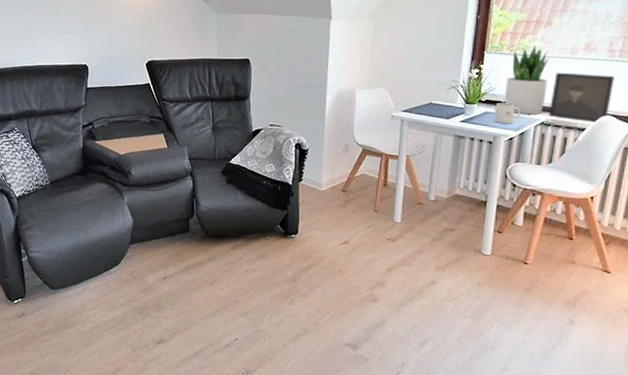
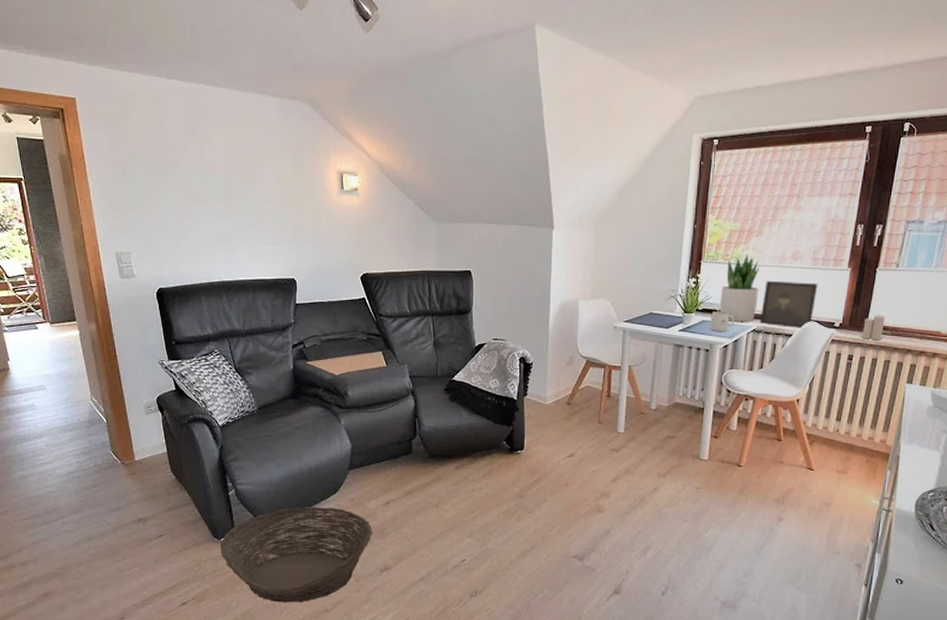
basket: none [12,276,150,367] -> present [219,506,372,603]

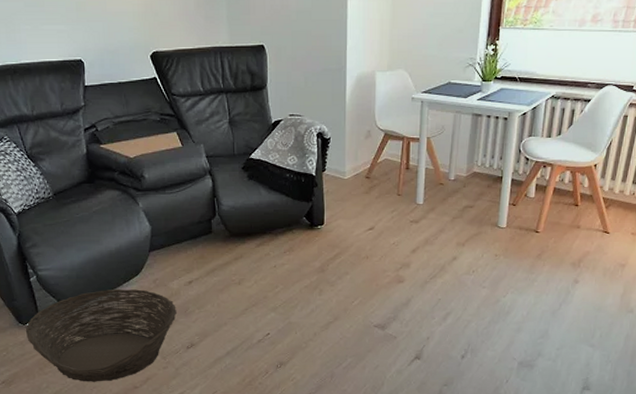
mug: present [710,311,735,332] -> none [508,78,533,100]
planter: present [720,255,760,322] -> none [519,19,560,88]
picture frame: present [759,280,818,329] -> none [558,45,618,94]

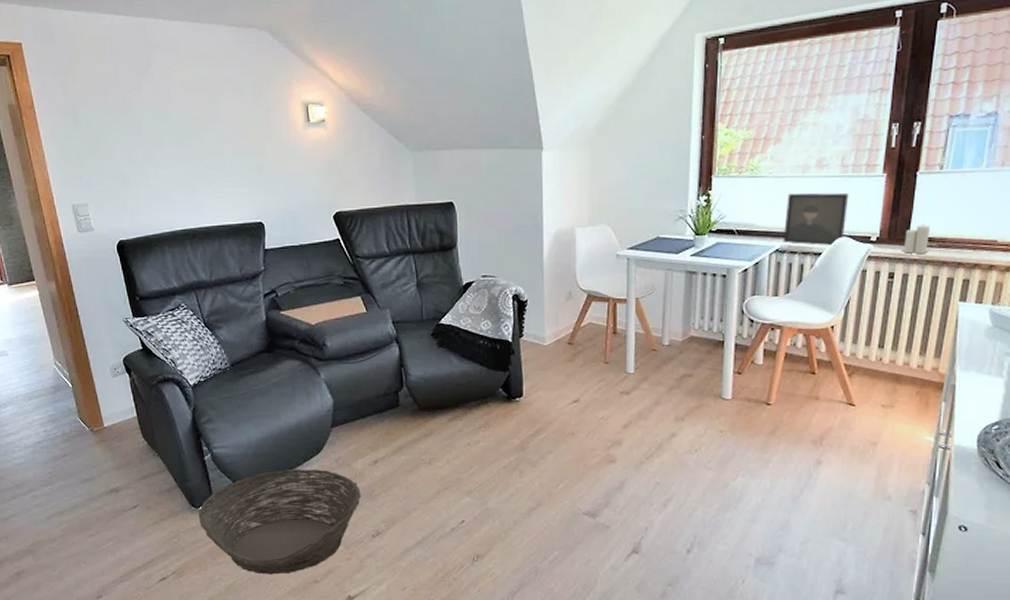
picture frame: none [558,45,618,94] -> present [783,193,849,246]

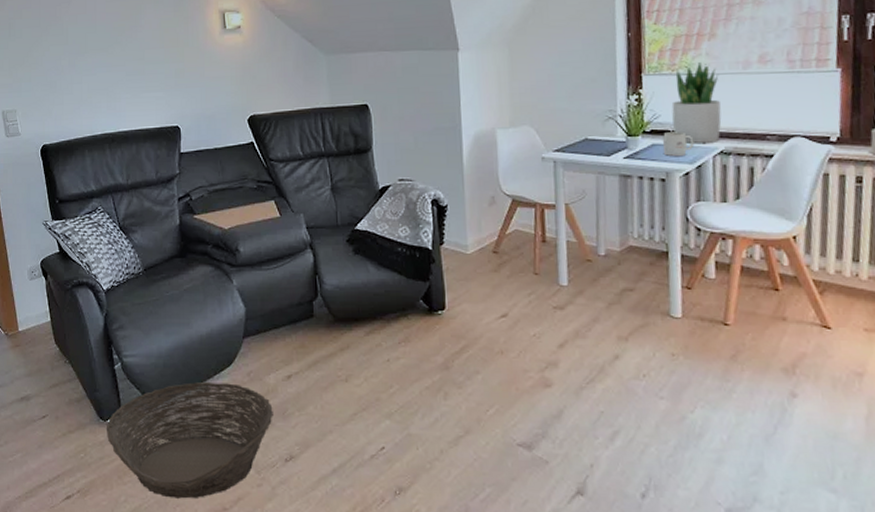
mug: none [726,231,754,255] -> present [662,132,694,157]
planter: none [736,166,781,242] -> present [671,63,722,143]
picture frame: present [783,193,849,246] -> none [727,89,800,147]

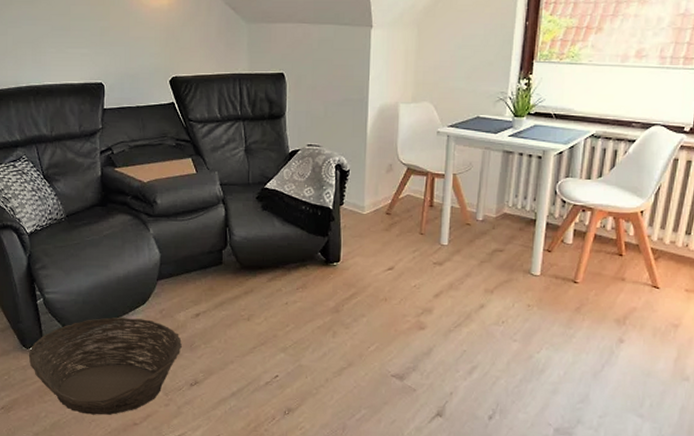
mug: present [662,132,694,157] -> none [543,115,571,138]
planter: present [671,63,722,143] -> none [554,54,600,126]

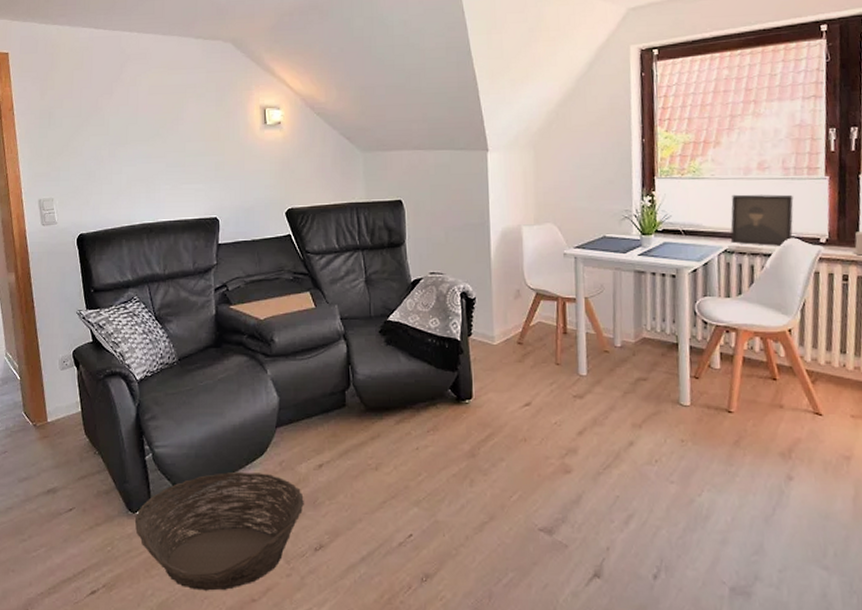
picture frame: none [598,81,665,134] -> present [730,194,794,247]

